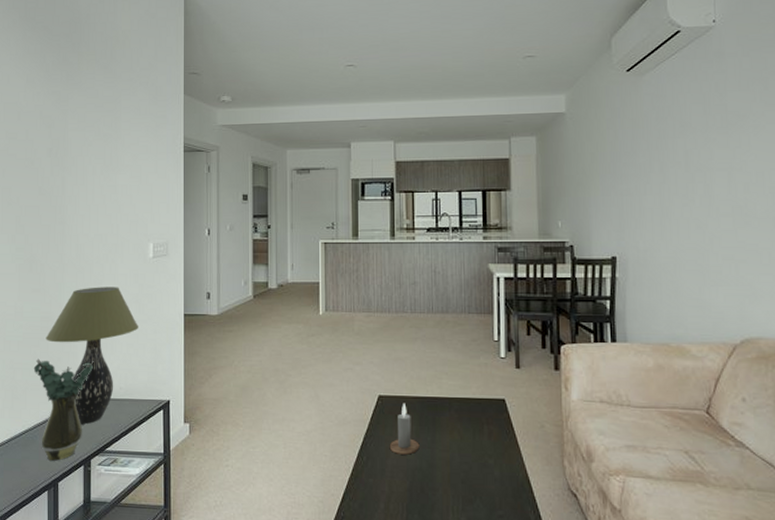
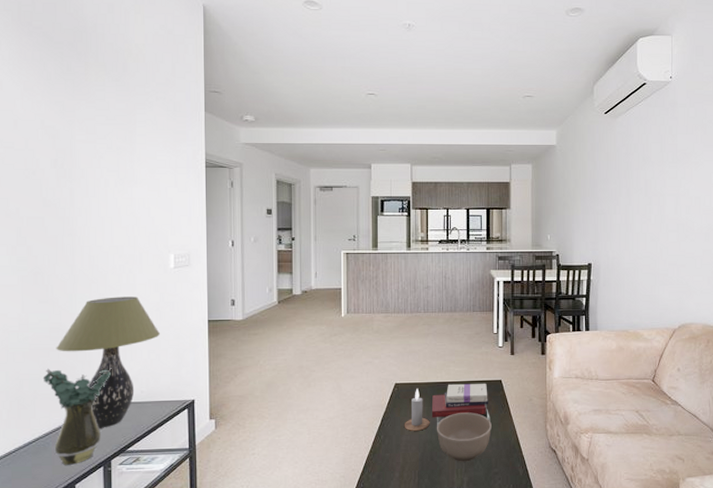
books: none [421,400,492,450] -> present [431,383,490,426]
bowl: none [428,436,494,498] -> present [437,412,492,462]

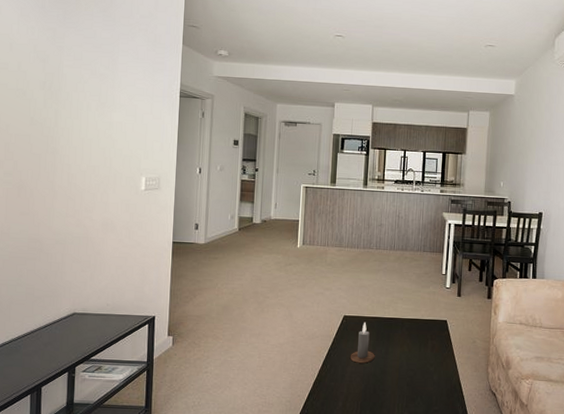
vase: present [42,368,112,465] -> none [19,276,82,368]
table lamp: present [56,296,160,428] -> none [33,213,128,336]
books: present [431,383,490,426] -> none [377,320,434,360]
bowl: present [437,412,492,462] -> none [381,349,435,397]

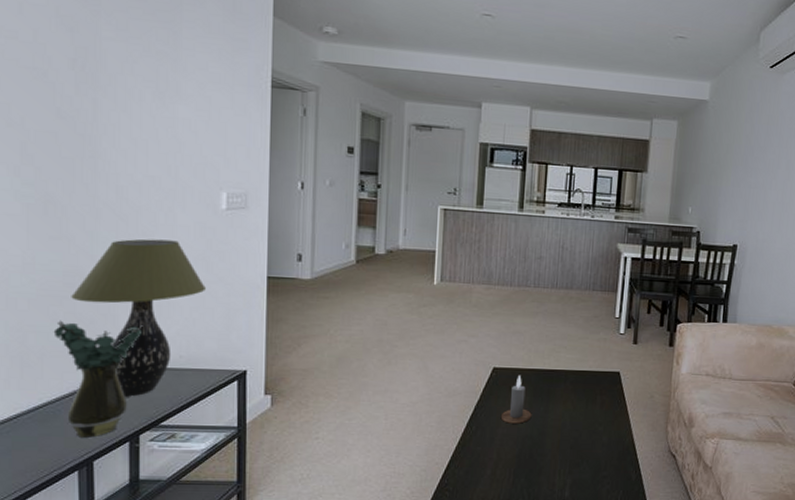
vase: none [19,276,82,368] -> present [53,320,143,438]
table lamp: none [33,213,128,336] -> present [71,239,205,397]

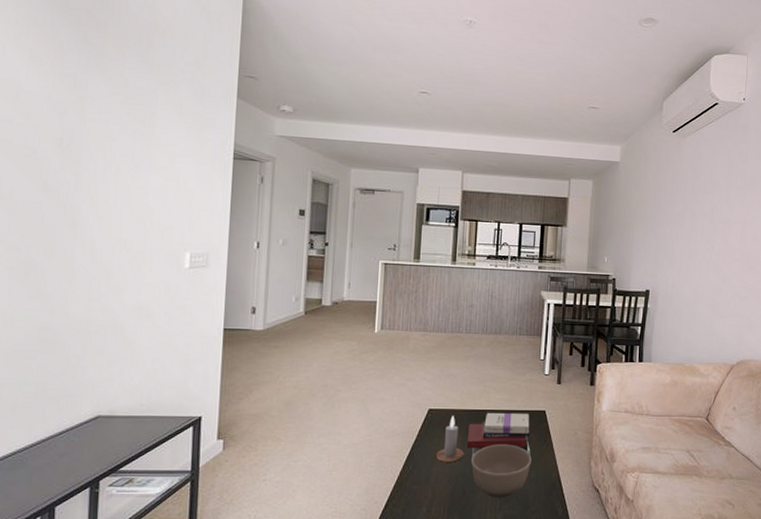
vase: present [53,320,143,438] -> none [26,373,108,484]
table lamp: present [71,239,205,397] -> none [44,296,167,444]
books: none [534,372,603,419] -> present [466,412,531,458]
bowl: none [539,406,604,462] -> present [471,444,532,498]

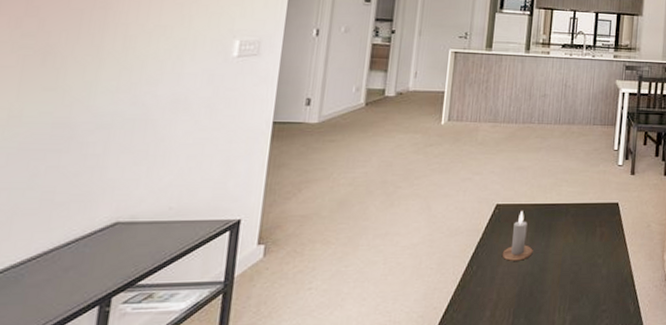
books: present [466,412,531,458] -> none [535,206,603,255]
bowl: present [471,444,532,498] -> none [540,239,603,298]

